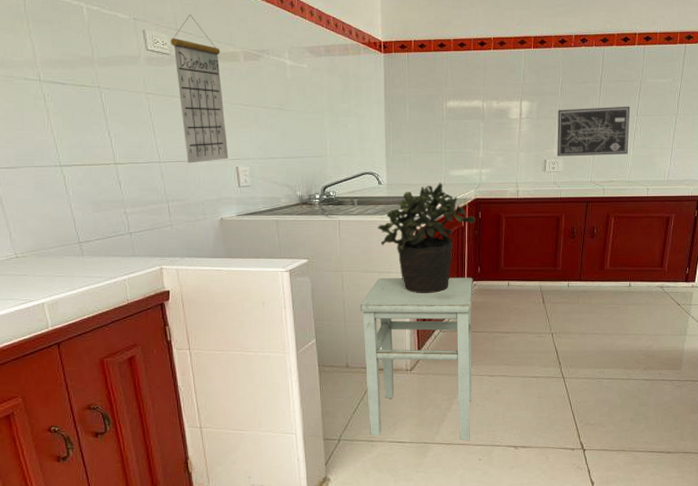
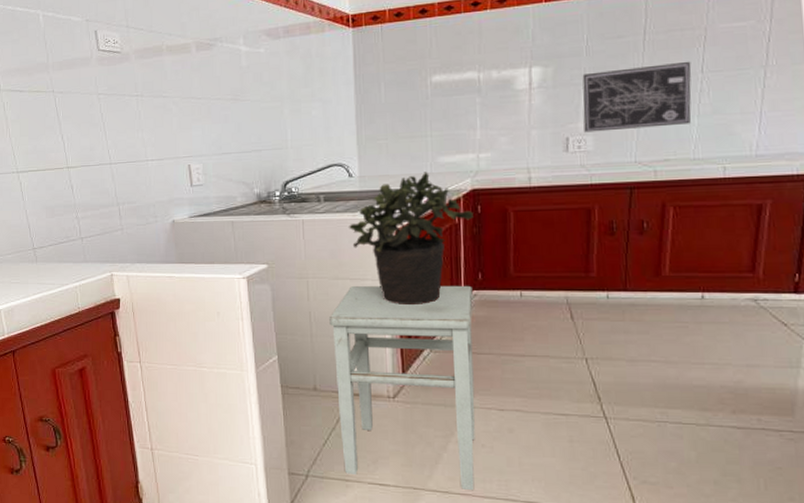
calendar: present [171,14,229,163] -> none [122,9,181,164]

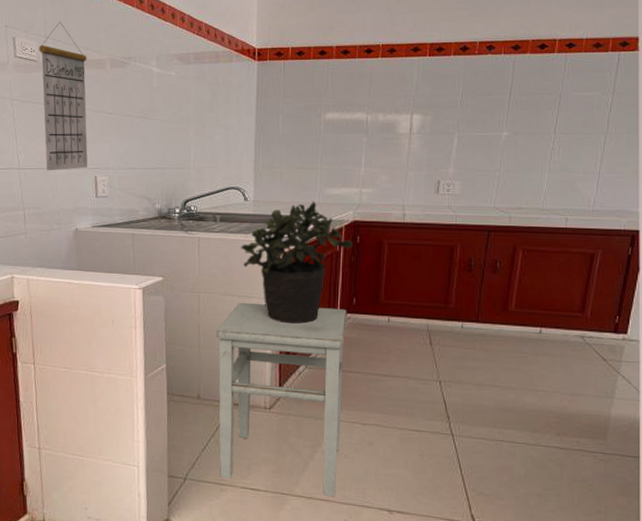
calendar: none [122,9,181,164] -> present [39,21,88,171]
wall art: present [582,61,692,133] -> none [453,122,547,178]

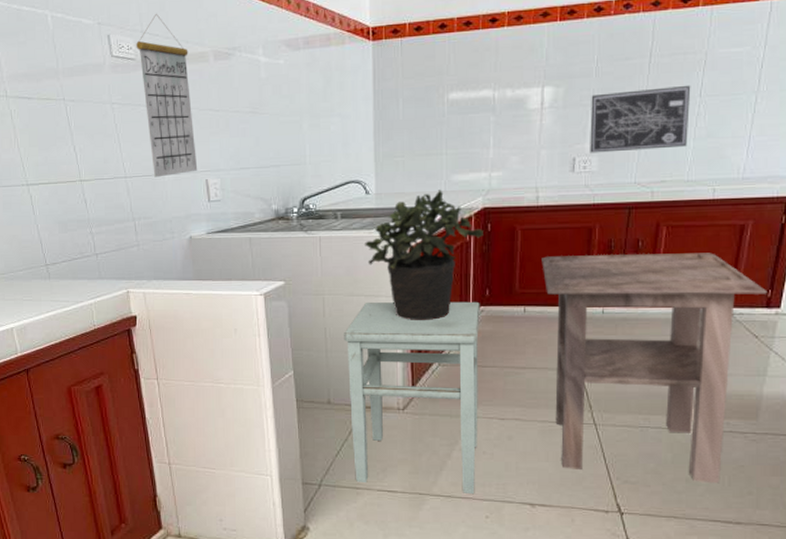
side table: none [406,270,615,501] -> present [541,253,768,484]
wall art: none [453,122,547,178] -> present [590,85,691,153]

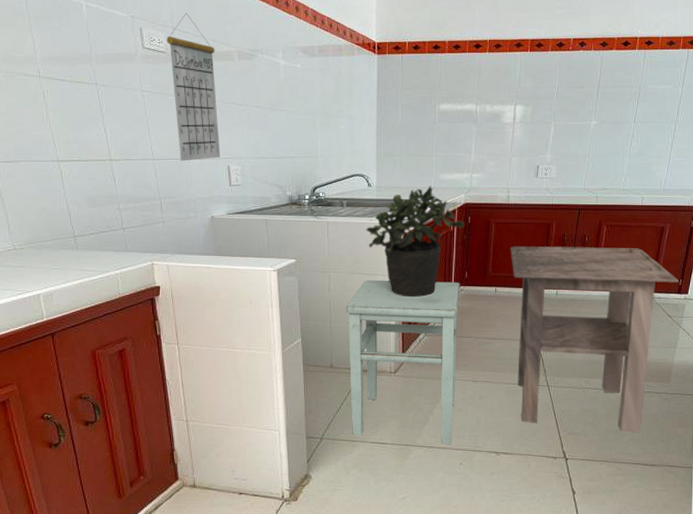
wall art: present [590,85,691,153] -> none [550,112,628,163]

